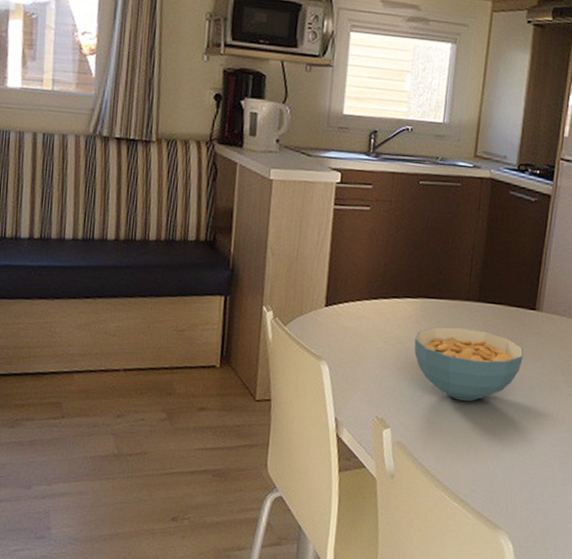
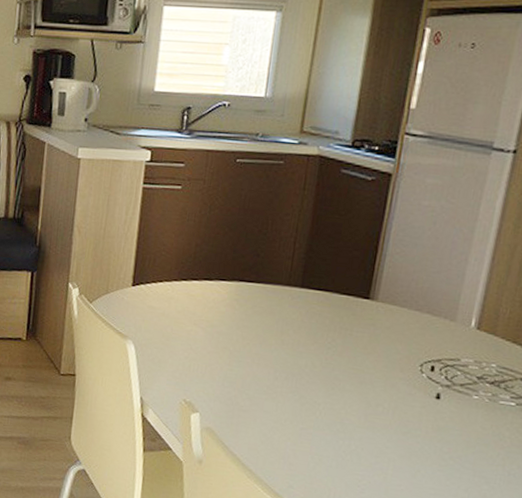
cereal bowl: present [414,327,524,401] -> none [227,312,354,392]

